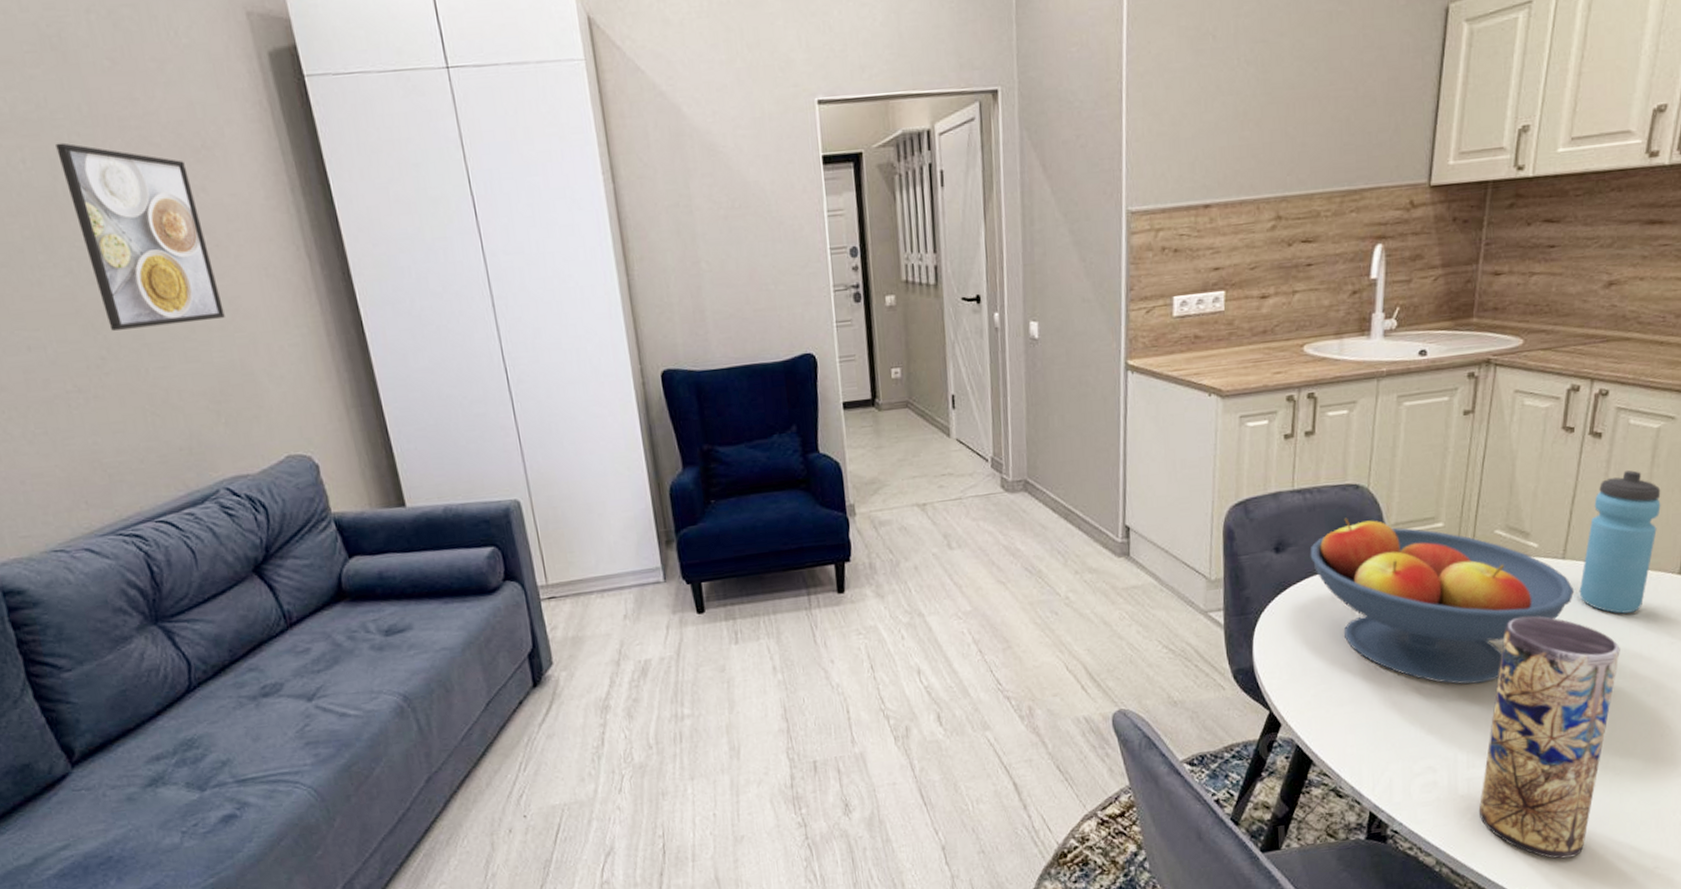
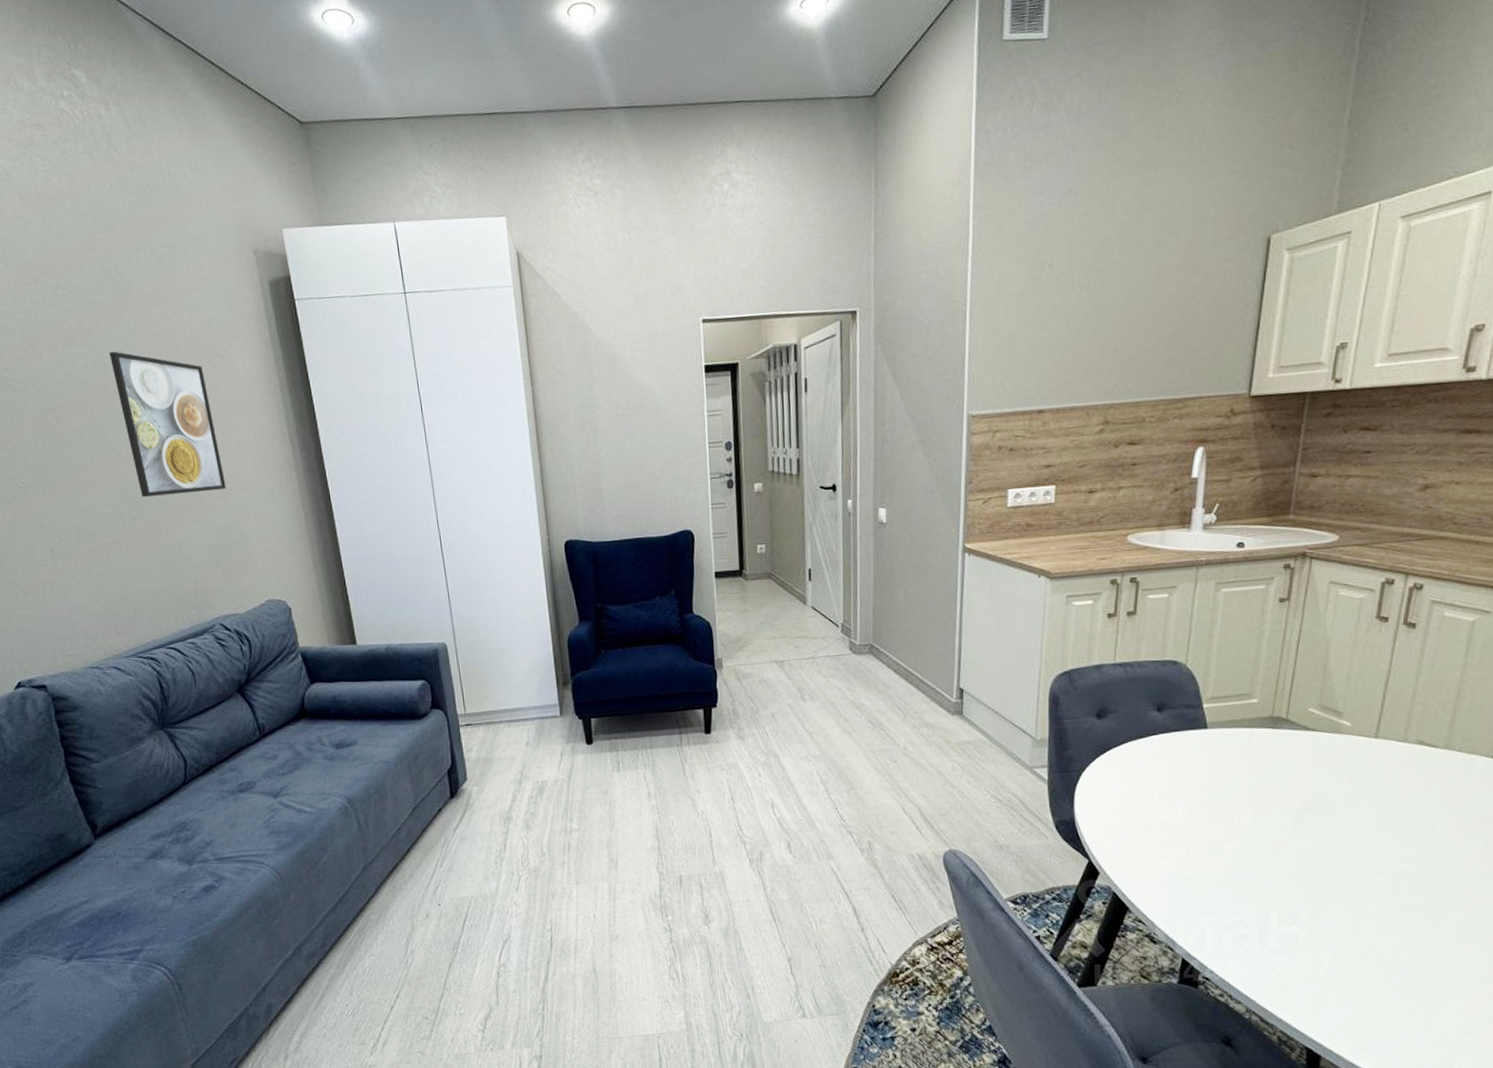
fruit bowl: present [1310,517,1575,684] -> none [1129,690,1387,848]
vase: present [1478,616,1620,859] -> none [1288,788,1432,1017]
water bottle: present [1579,470,1661,614] -> none [1391,659,1475,792]

